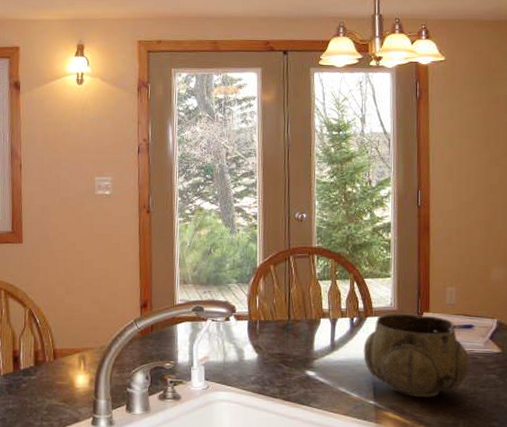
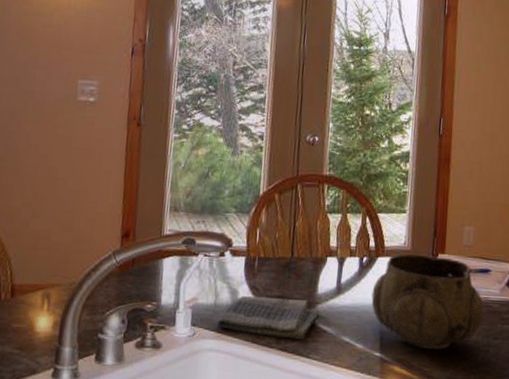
dish towel: none [227,353,316,391] -> present [217,295,319,340]

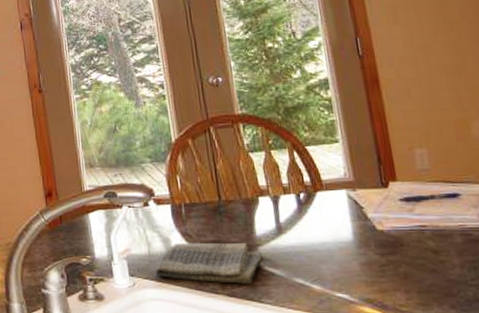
decorative bowl: present [371,253,485,351] -> none [317,184,465,288]

